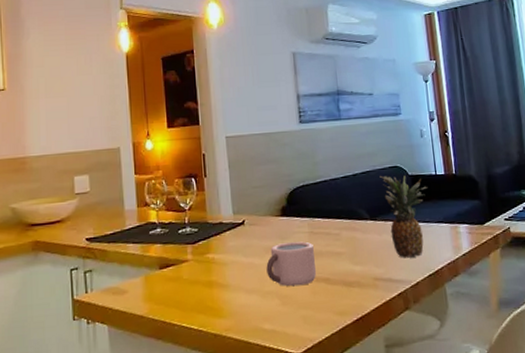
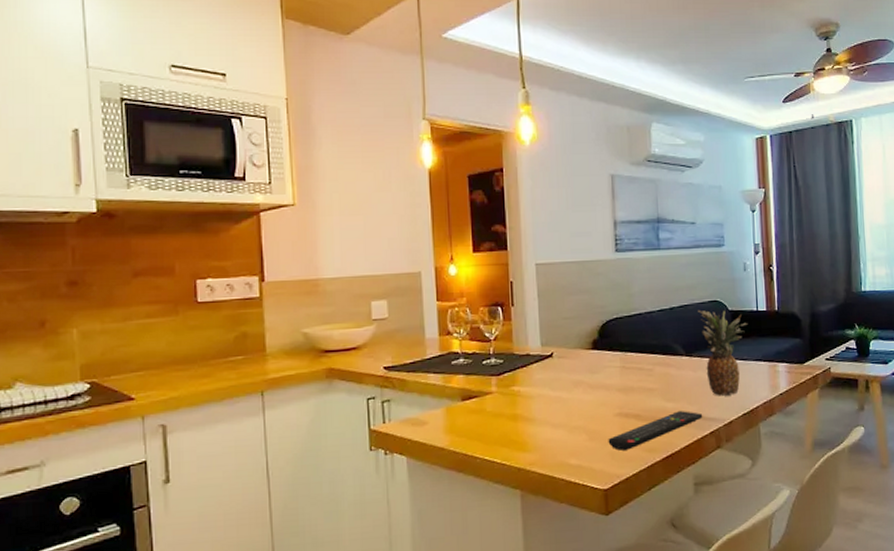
mug: present [266,241,317,287] -> none [574,376,627,422]
remote control: none [300,273,390,315] -> present [608,411,703,452]

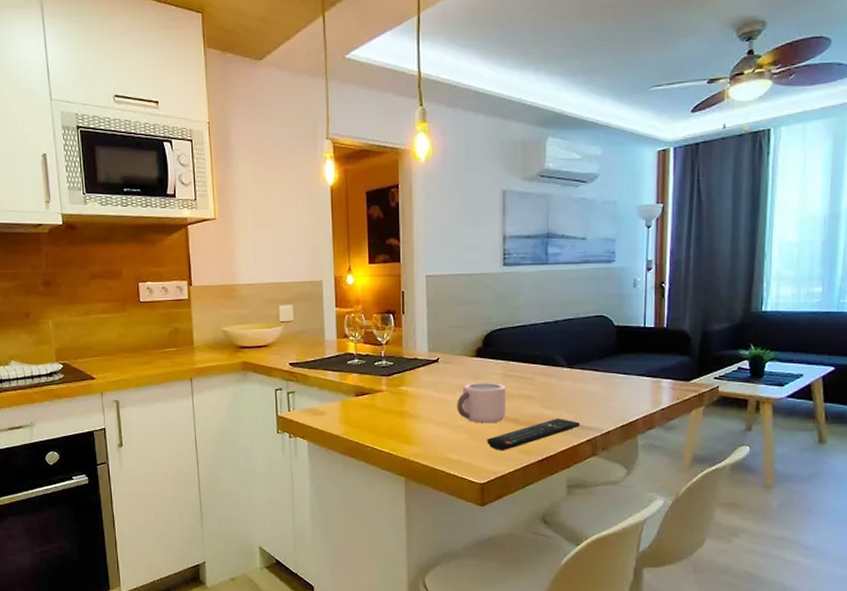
mug: none [574,376,627,422] -> present [457,381,507,423]
fruit: present [698,309,747,396] -> none [582,324,633,407]

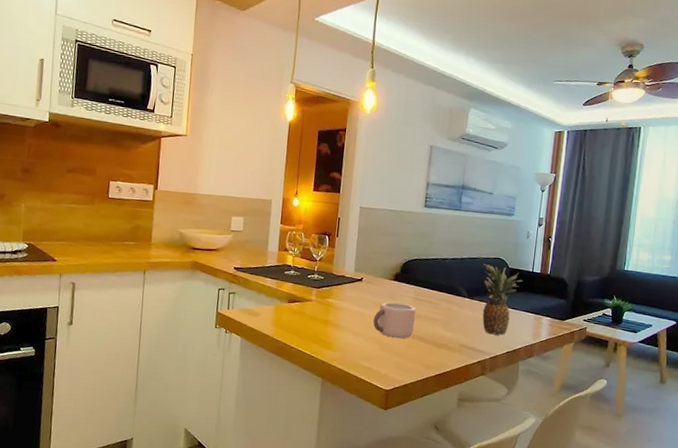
remote control: present [487,419,581,451] -> none [395,340,474,364]
fruit: none [582,324,633,407] -> present [482,263,522,335]

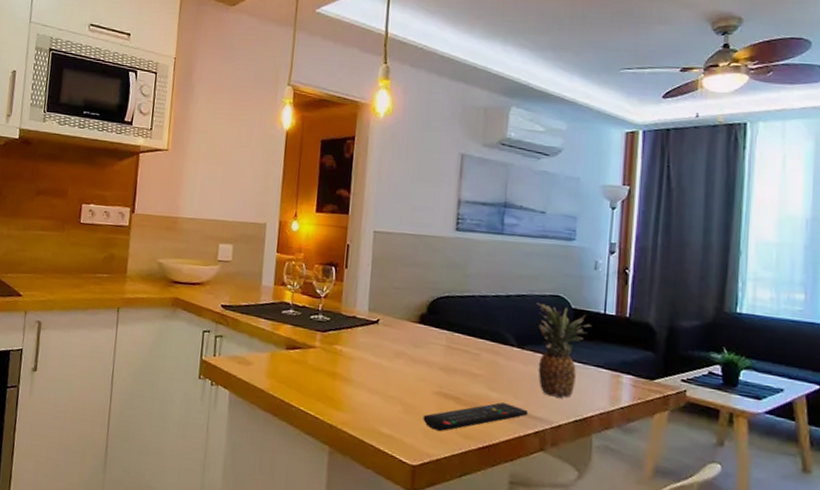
mug: present [373,302,416,339] -> none [393,350,448,399]
remote control: none [395,340,474,364] -> present [423,402,529,432]

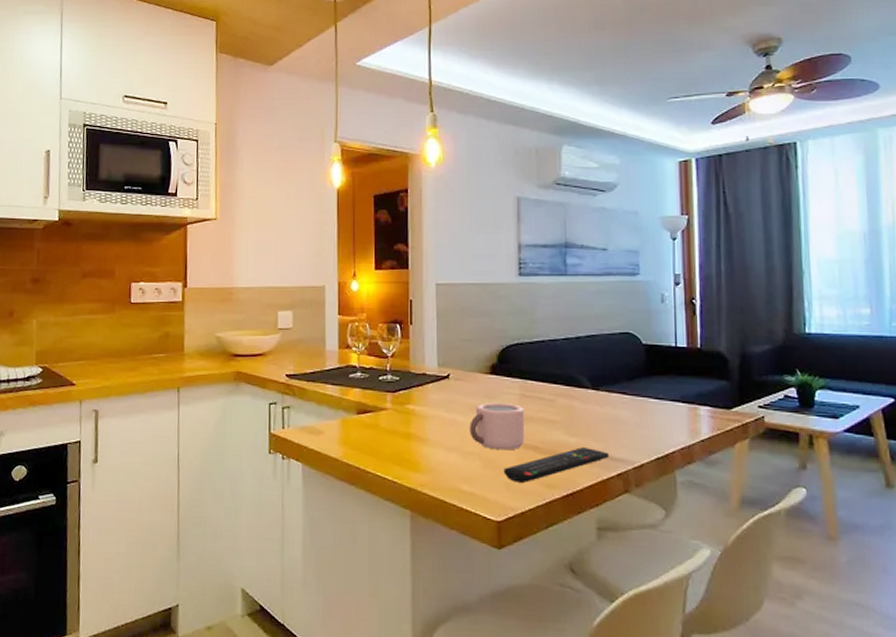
mug: none [393,350,448,399] -> present [470,402,525,451]
fruit: present [537,302,591,398] -> none [607,341,664,436]

